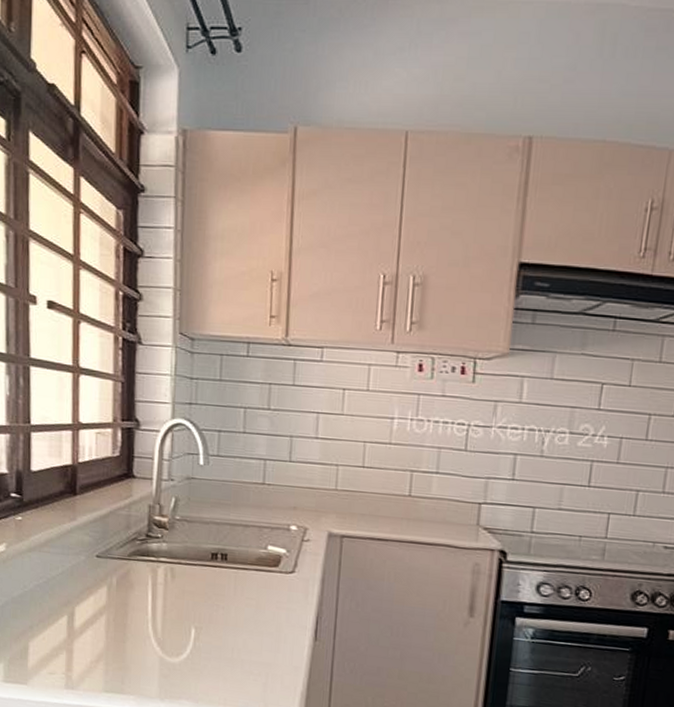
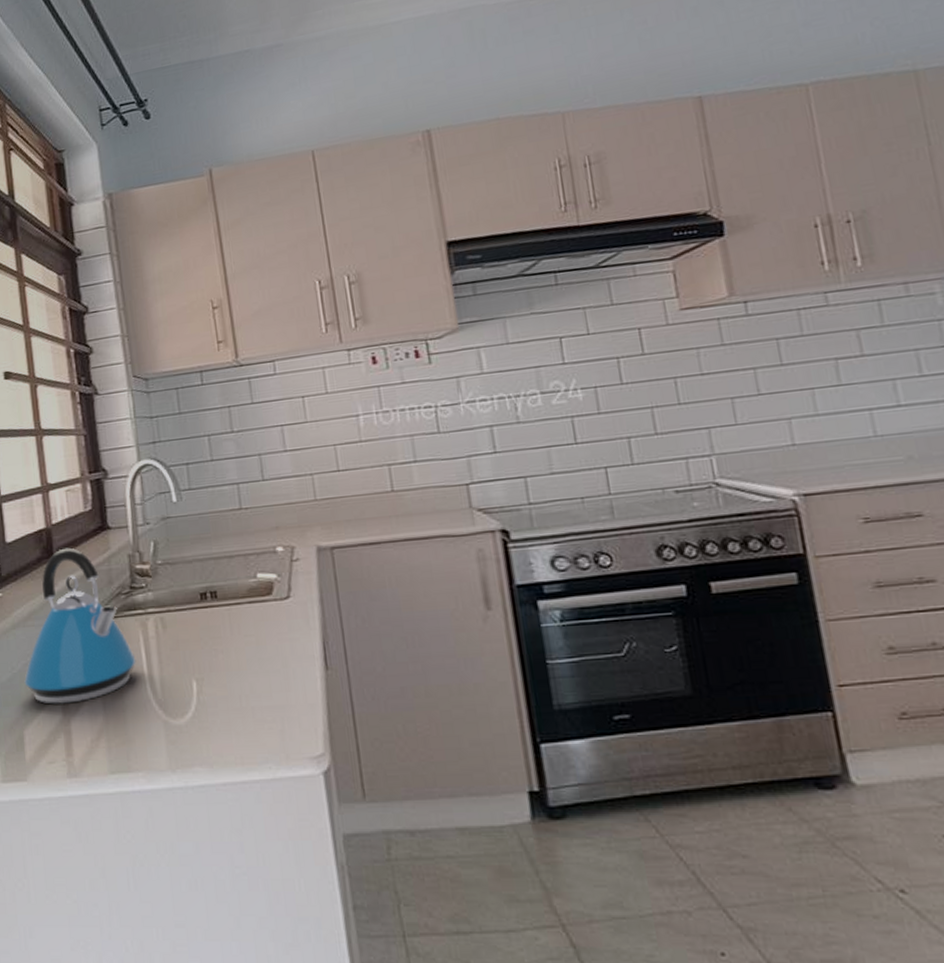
kettle: none [34,487,142,627] -> present [24,547,136,705]

